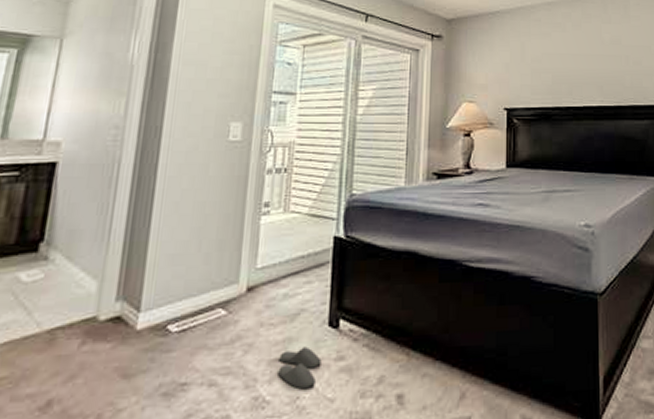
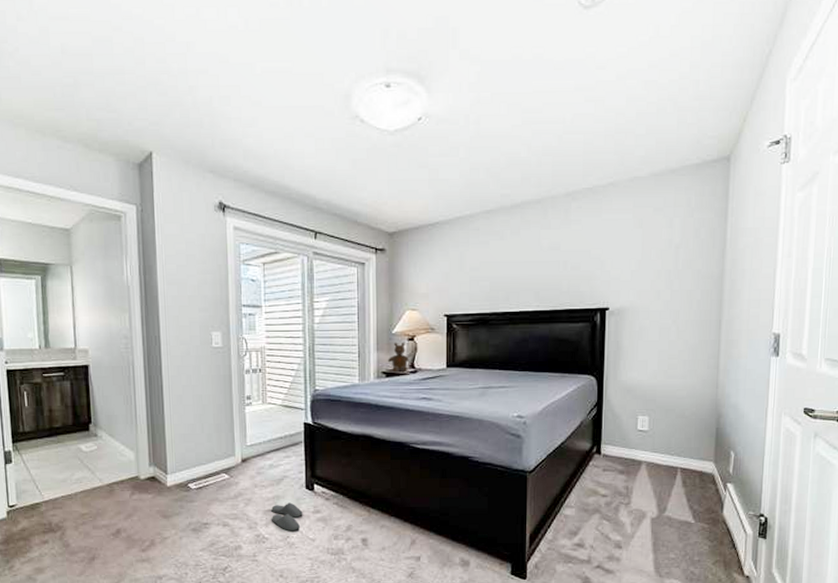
stuffed bear: none [440,138,466,174] -> present [388,342,411,373]

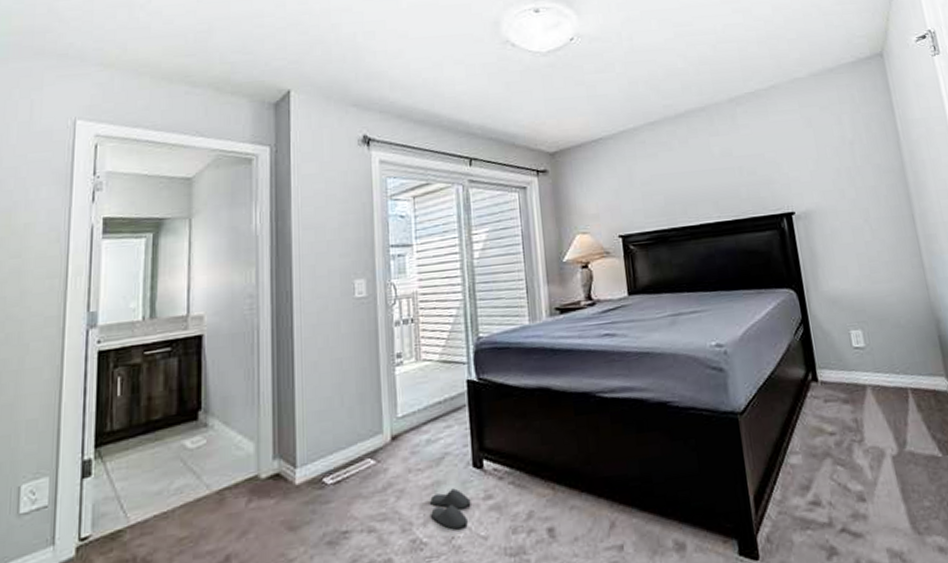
stuffed bear: present [388,342,411,373] -> none [561,270,587,308]

